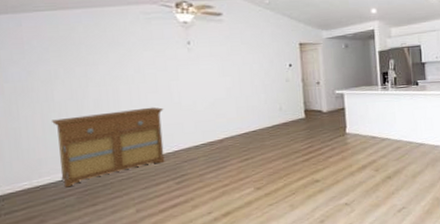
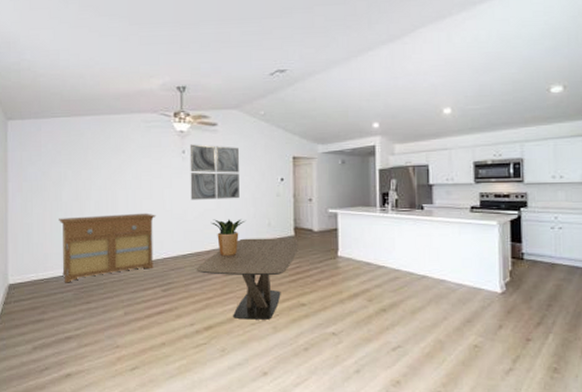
wall art: none [194,34,250,91] -> present [189,144,240,200]
dining table: none [210,120,310,202] -> present [196,238,299,320]
potted plant: none [222,105,258,144] -> present [210,219,247,257]

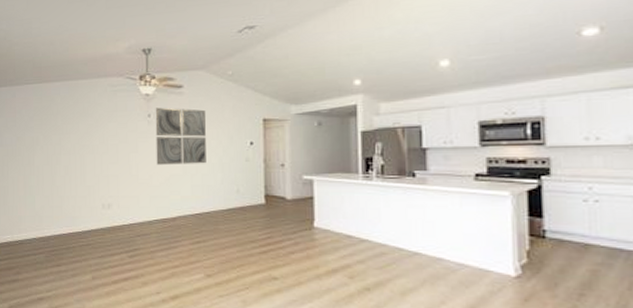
sideboard: present [59,213,156,283] -> none [32,177,123,246]
dining table: present [196,238,299,320] -> none [162,205,270,292]
potted plant: present [210,219,247,257] -> none [176,185,214,224]

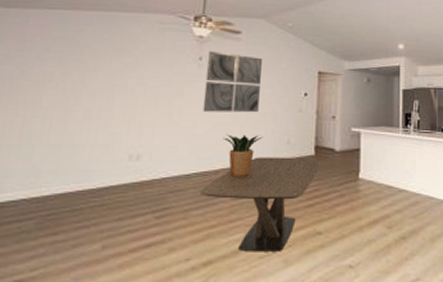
dining table: none [162,205,270,292] -> present [200,157,319,252]
potted plant: none [176,185,214,224] -> present [223,134,264,178]

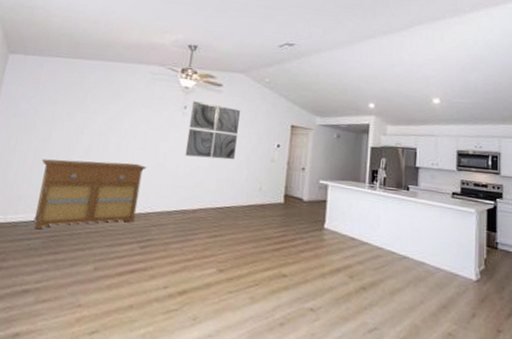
sideboard: none [24,124,160,209] -> present [33,159,147,230]
dining table: present [200,157,319,252] -> none [179,200,287,289]
potted plant: present [223,134,264,178] -> none [201,177,238,218]

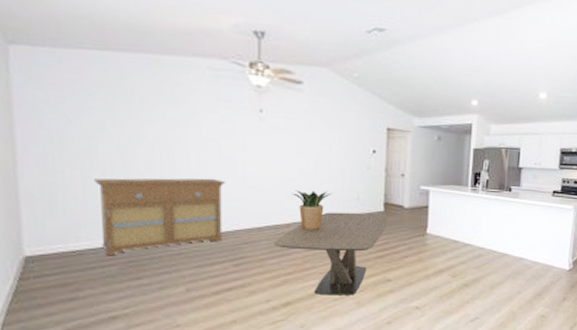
dining table: none [179,200,287,289] -> present [273,212,388,295]
wall art: present [185,101,240,160] -> none [268,103,327,169]
potted plant: none [201,177,238,218] -> present [292,190,333,231]

